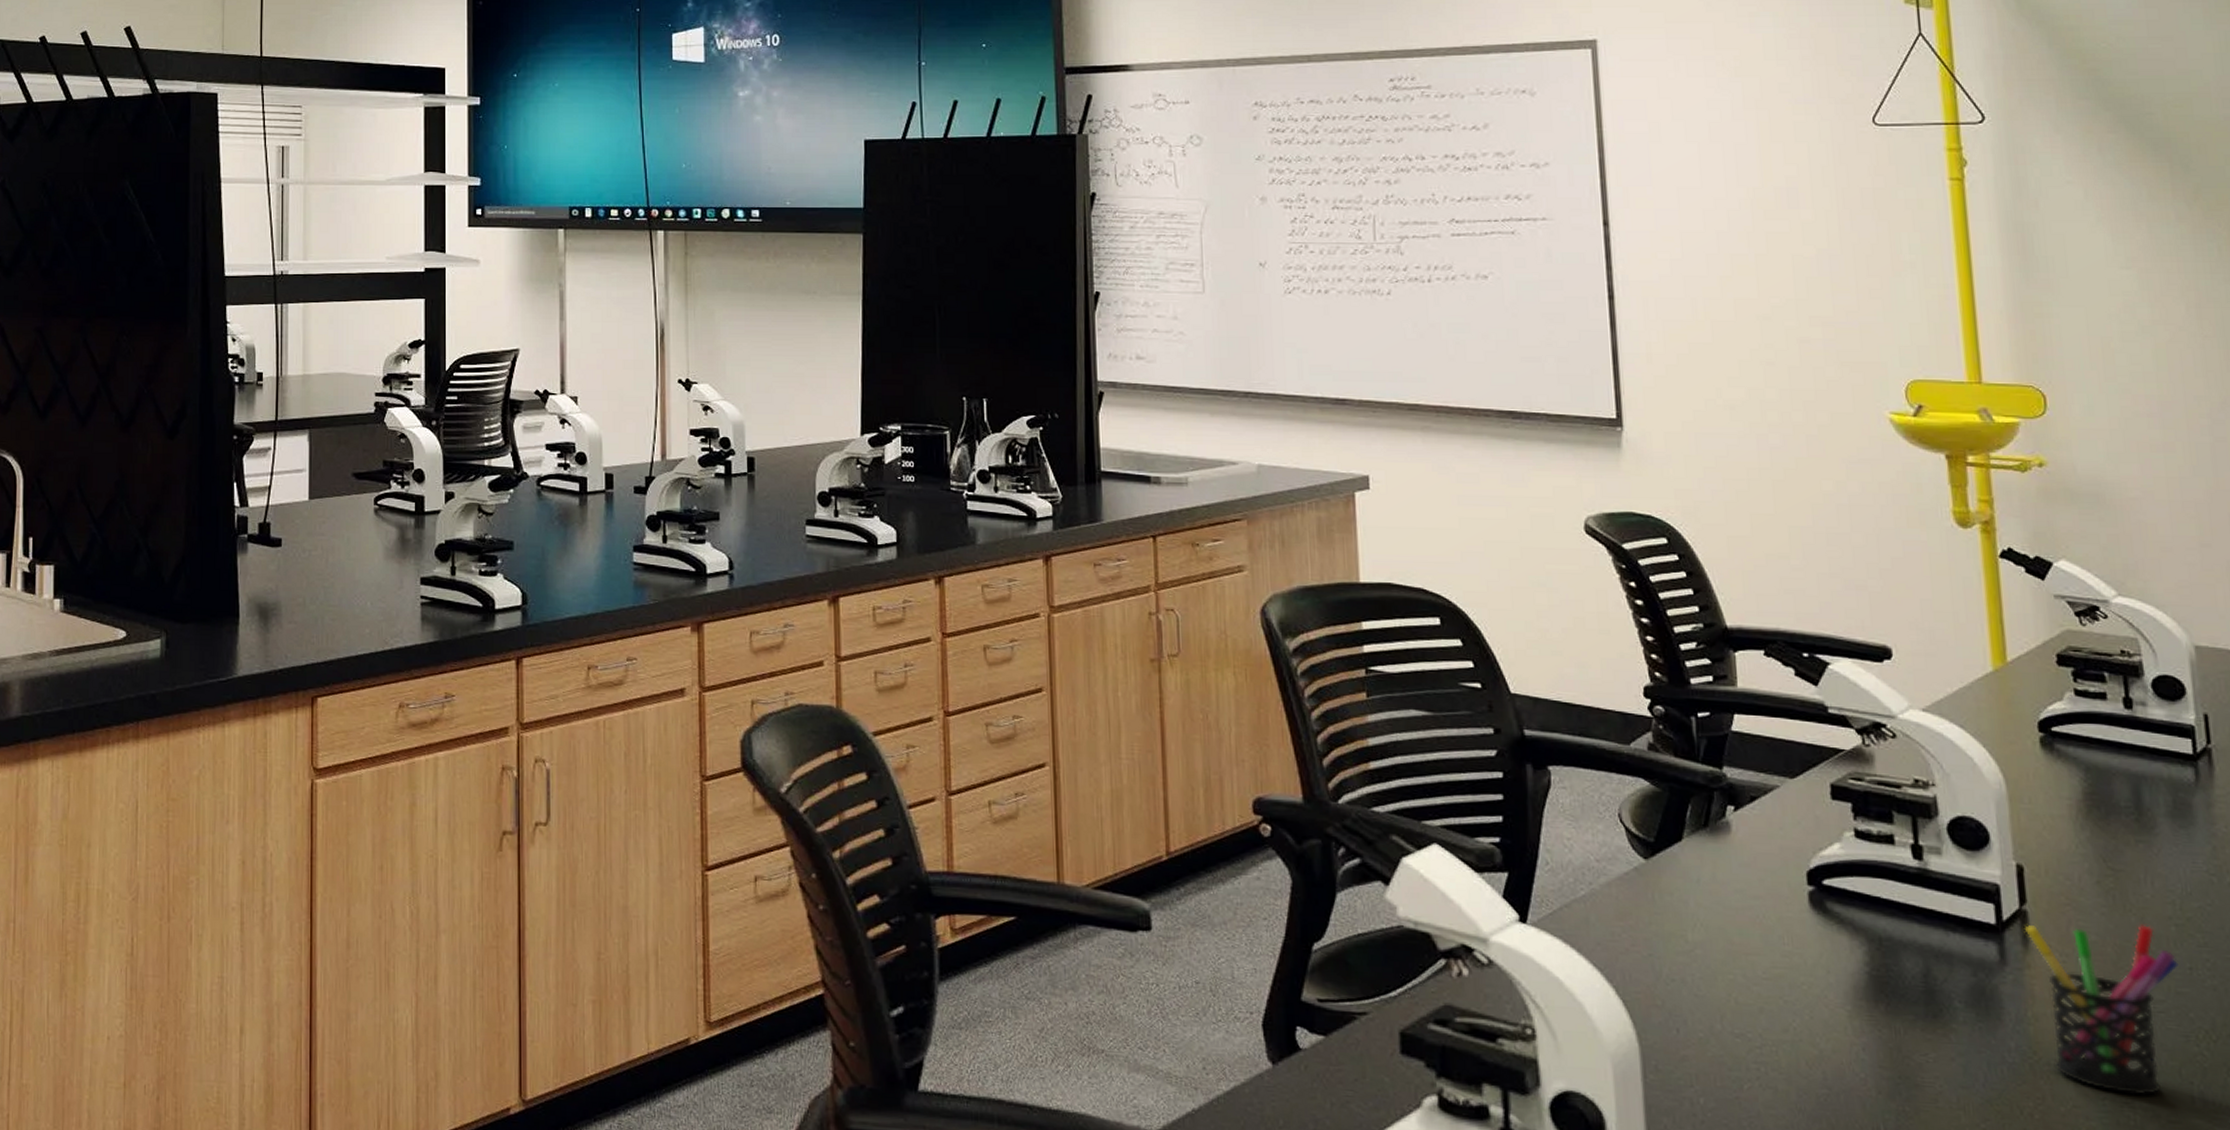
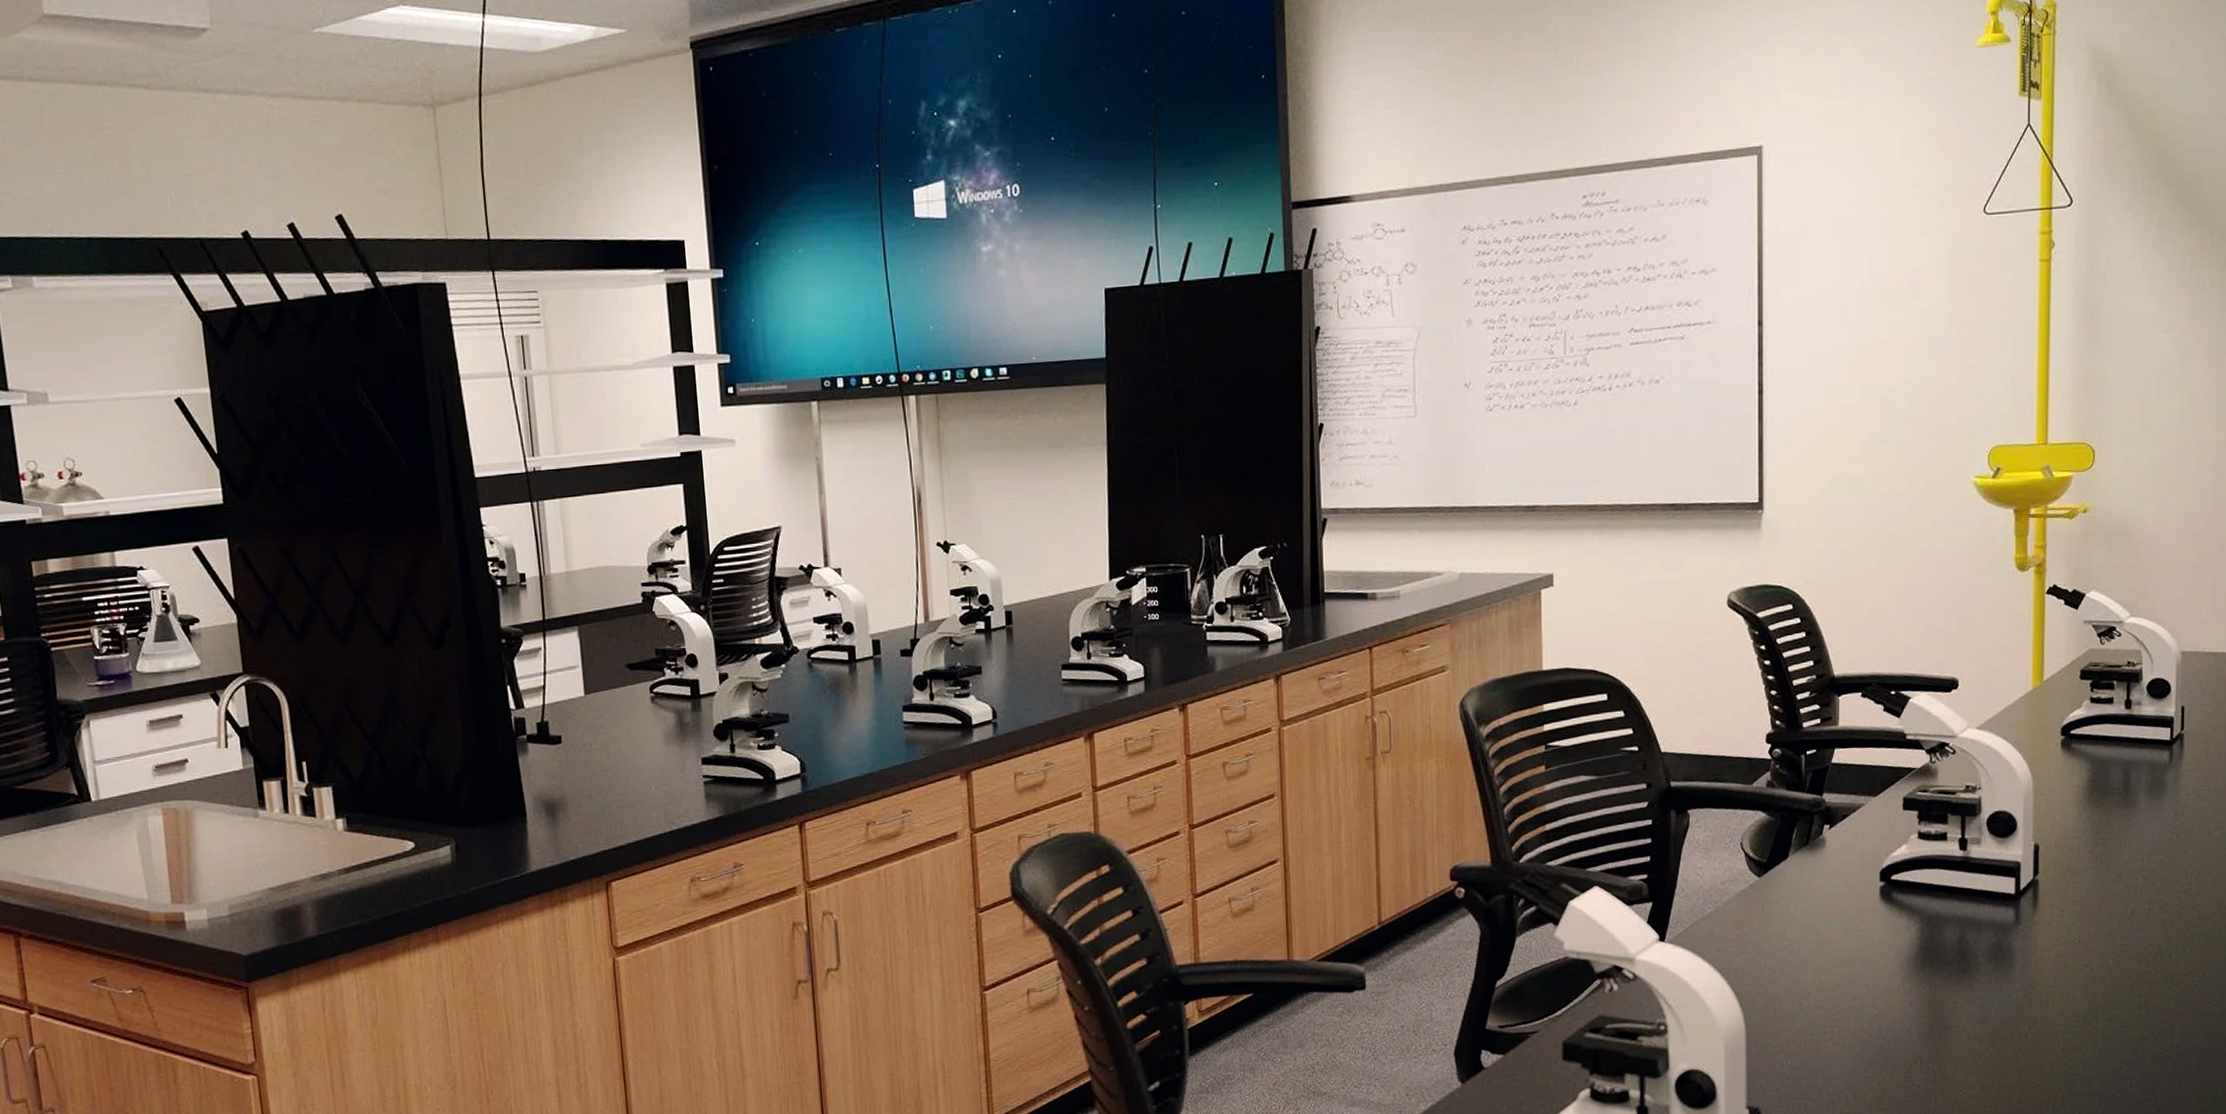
pen holder: present [2024,925,2179,1096] -> none [2034,879,2141,1011]

